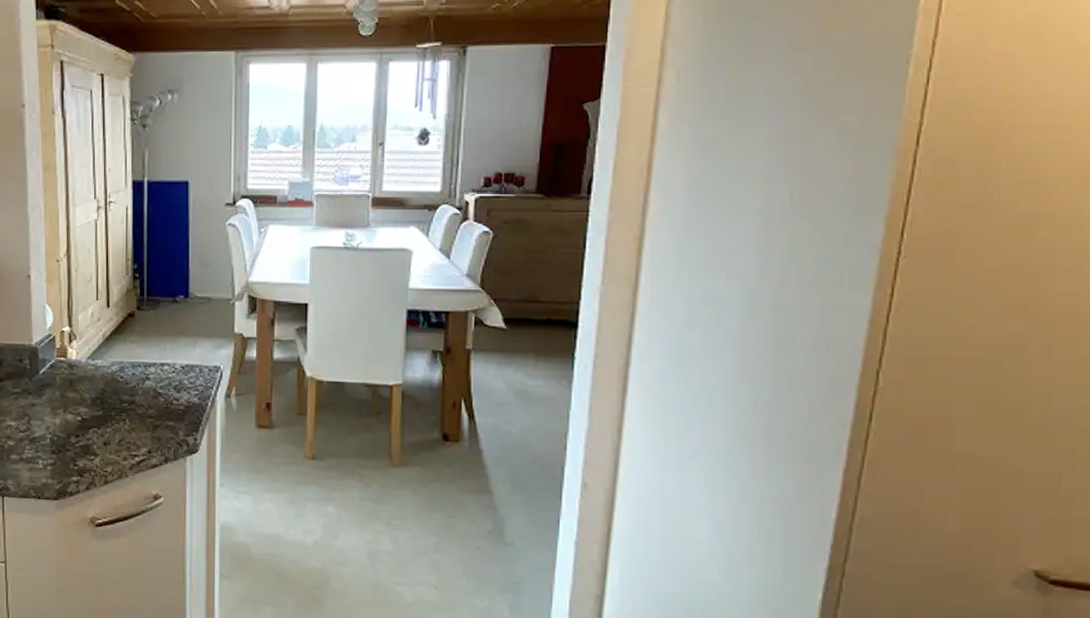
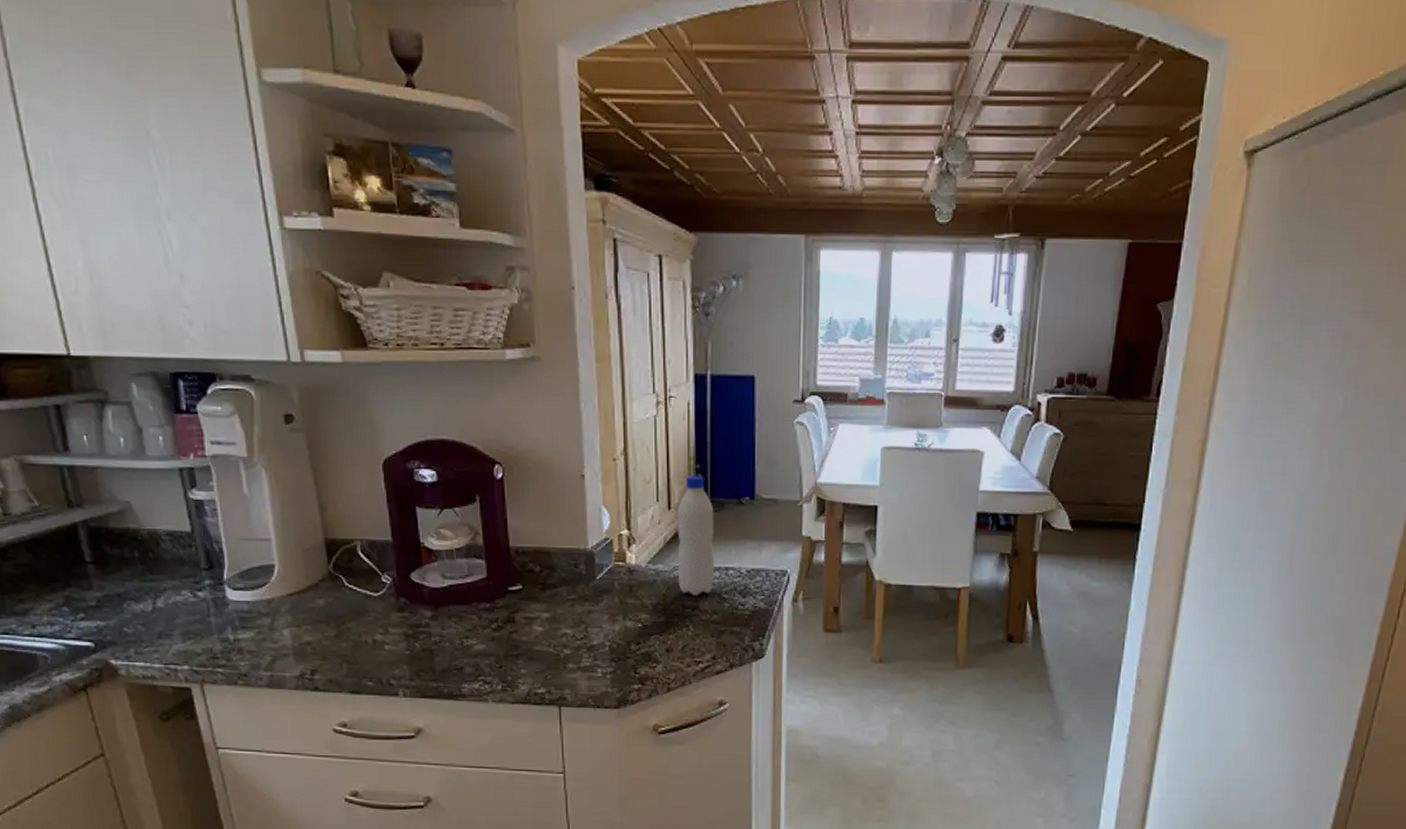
water bottle: none [114,276,151,390] -> present [676,476,715,596]

